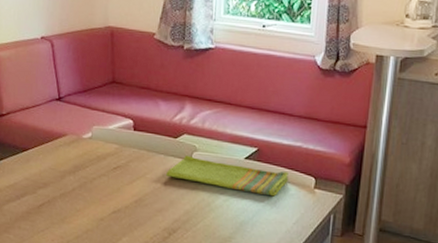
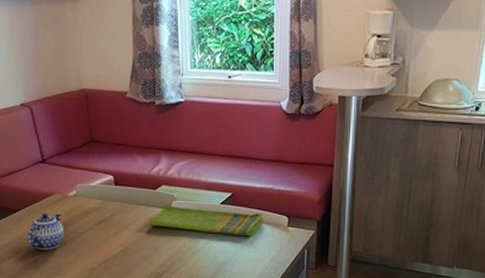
teapot: none [34,154,75,195] -> present [27,213,64,251]

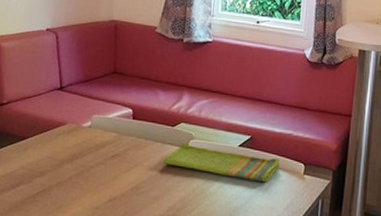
teapot: present [27,213,64,251] -> none [31,143,73,184]

